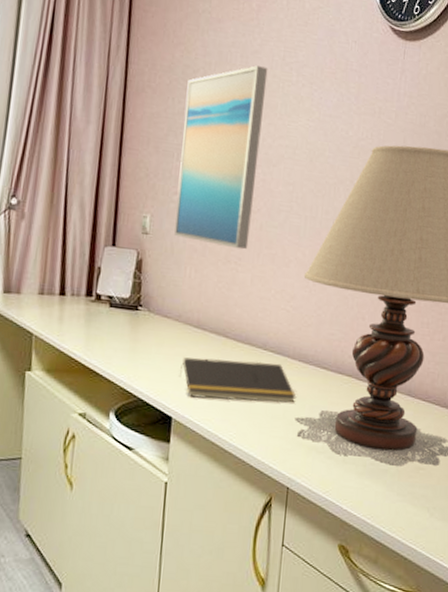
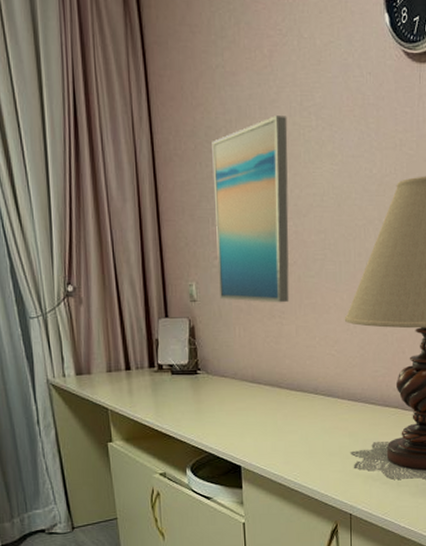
notepad: present [178,357,297,403] -> none [242,405,350,447]

